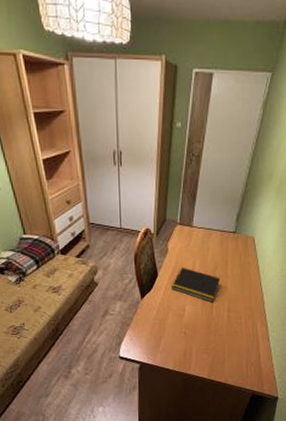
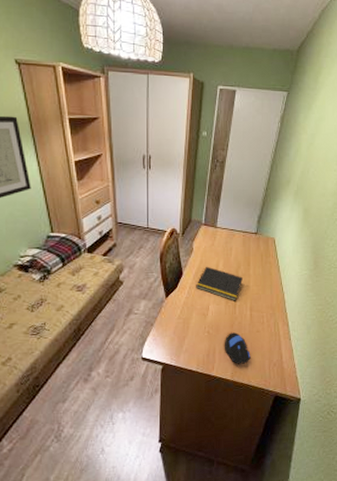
computer mouse: none [200,333,228,364] -> present [224,332,251,364]

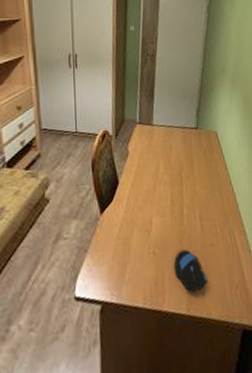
notepad: present [196,266,243,301] -> none [135,170,188,210]

